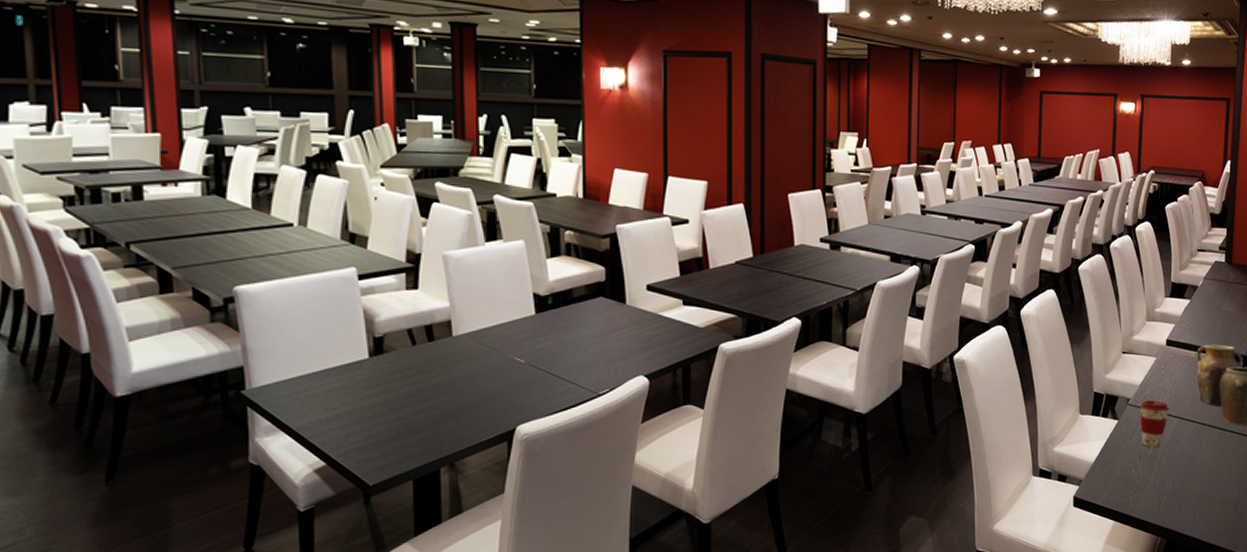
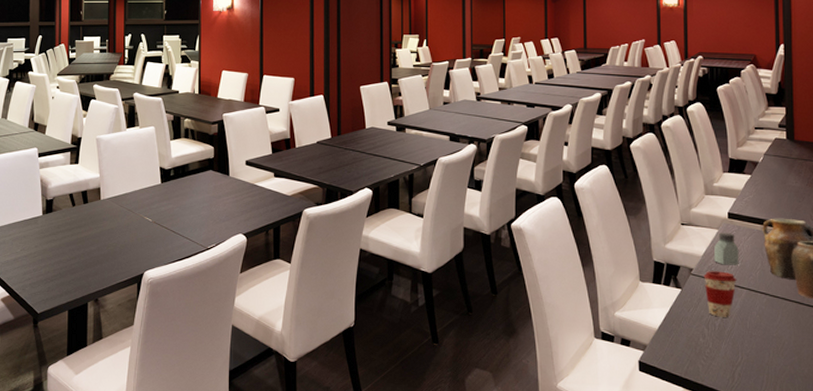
saltshaker: none [1151,360,1174,394] -> present [714,233,739,265]

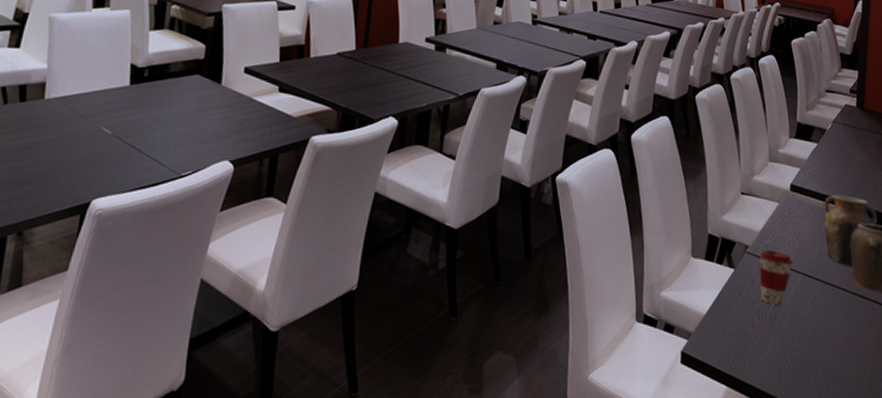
saltshaker: present [714,233,739,265] -> none [772,206,798,246]

